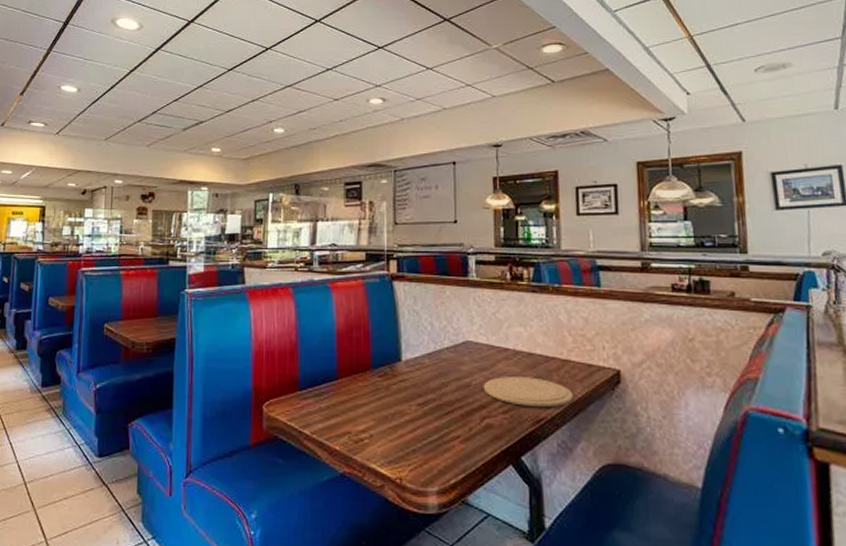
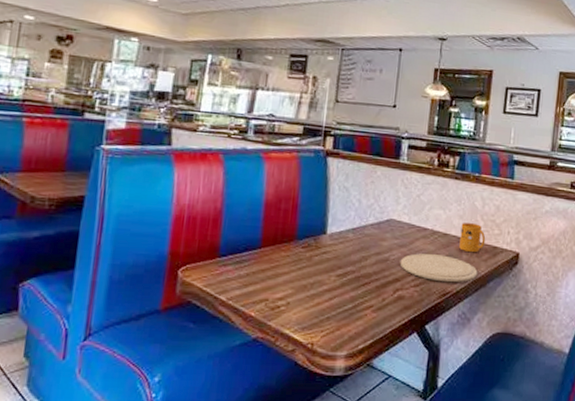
mug: none [546,340,578,373] -> present [459,223,486,253]

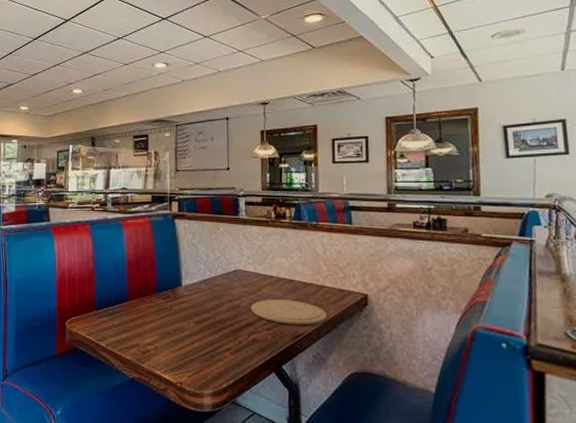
mug: present [459,223,486,253] -> none [305,269,331,297]

